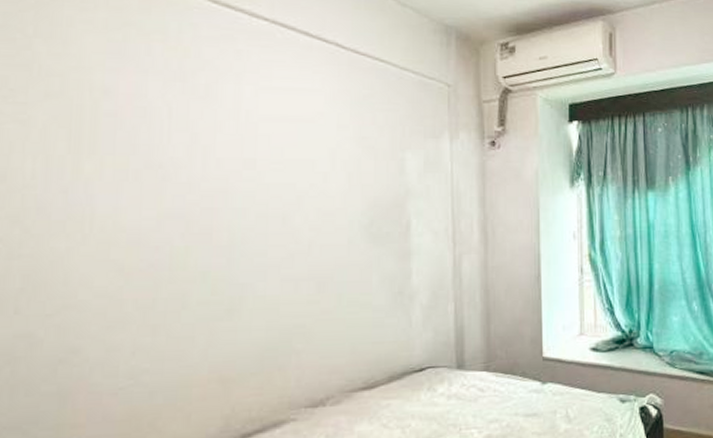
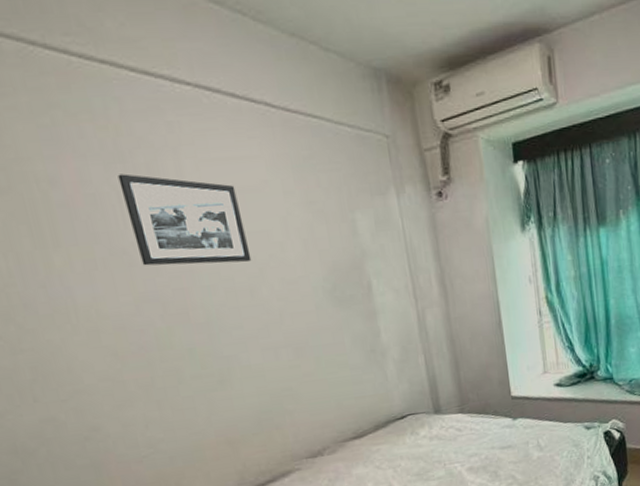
picture frame: none [174,92,292,189] -> present [118,173,252,266]

